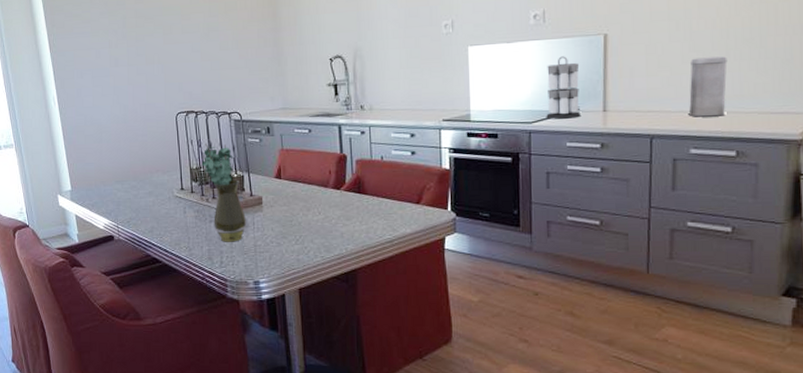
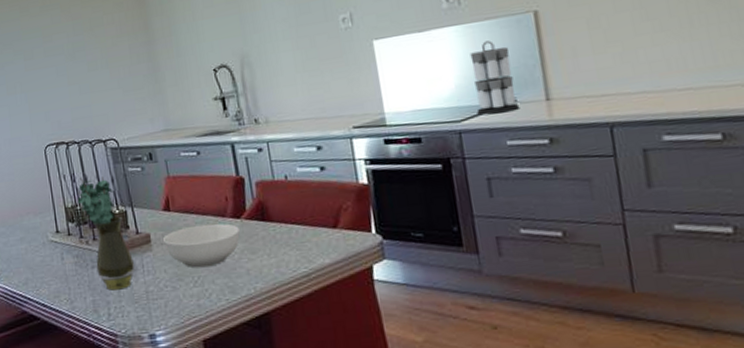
bowl: none [272,192,338,229] -> present [162,223,240,268]
canister: present [688,56,728,117] -> none [645,22,700,98]

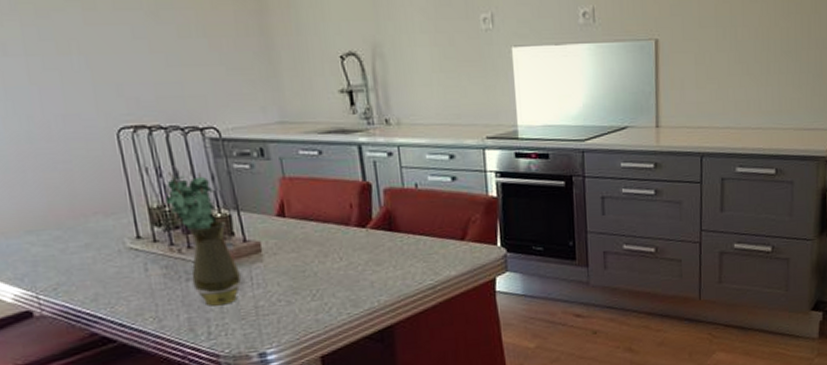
bowl: present [162,223,240,268] -> none [275,232,365,281]
spice rack: present [469,41,520,116] -> none [598,63,635,137]

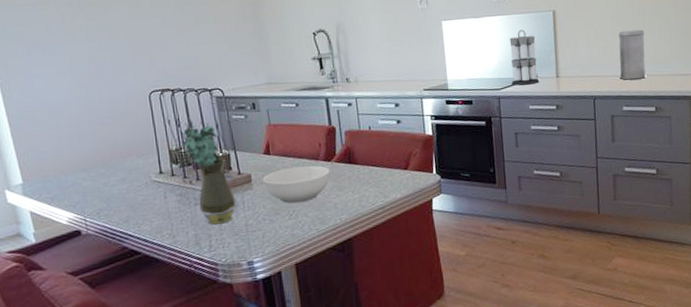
bowl: none [275,232,365,281] -> present [262,165,330,204]
spice rack: none [598,63,635,137] -> present [509,30,540,86]
canister: none [734,69,768,134] -> present [618,29,646,80]

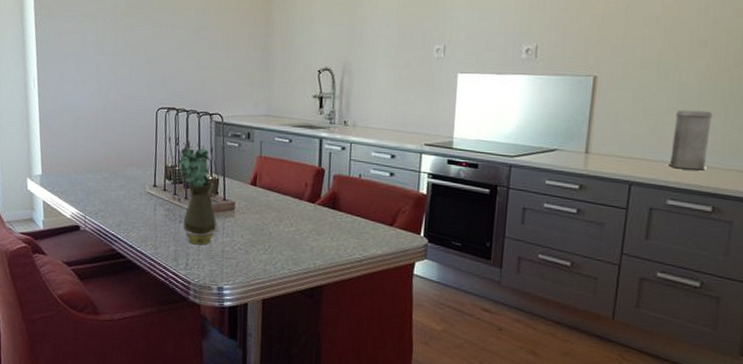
bowl: present [262,165,330,204] -> none [244,202,312,240]
spice rack: present [509,30,540,86] -> none [528,93,567,157]

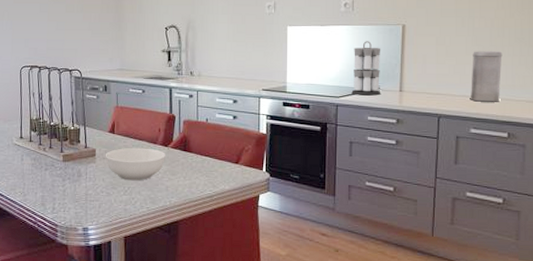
vase: present [177,143,217,245] -> none [41,97,79,190]
bowl: none [244,202,312,240] -> present [105,147,165,181]
spice rack: none [528,93,567,157] -> present [351,41,381,96]

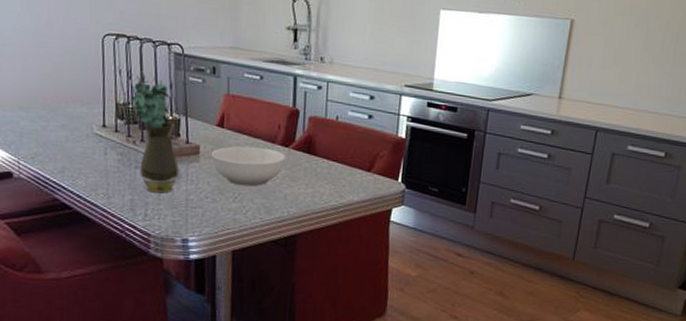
vase: none [41,97,79,190] -> present [130,76,179,194]
spice rack: present [351,41,381,96] -> none [505,35,545,102]
canister: present [470,51,503,102] -> none [631,57,673,118]

